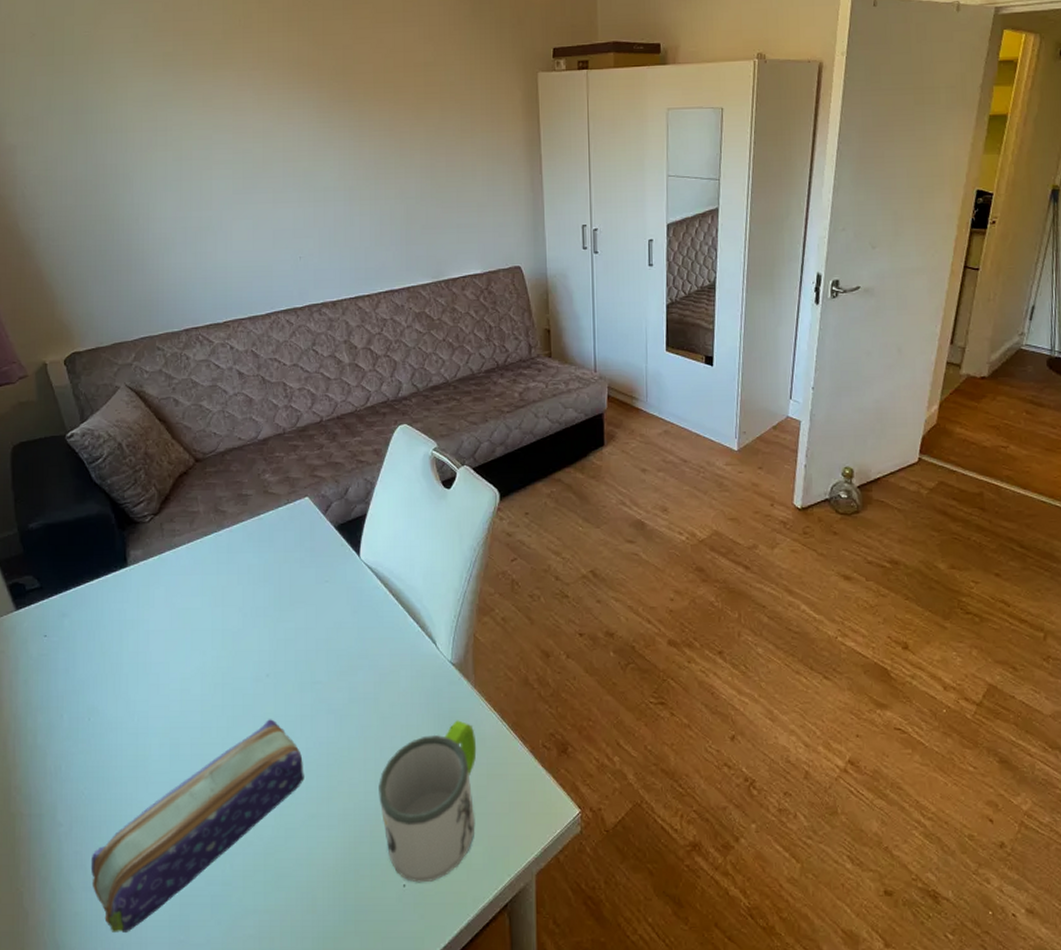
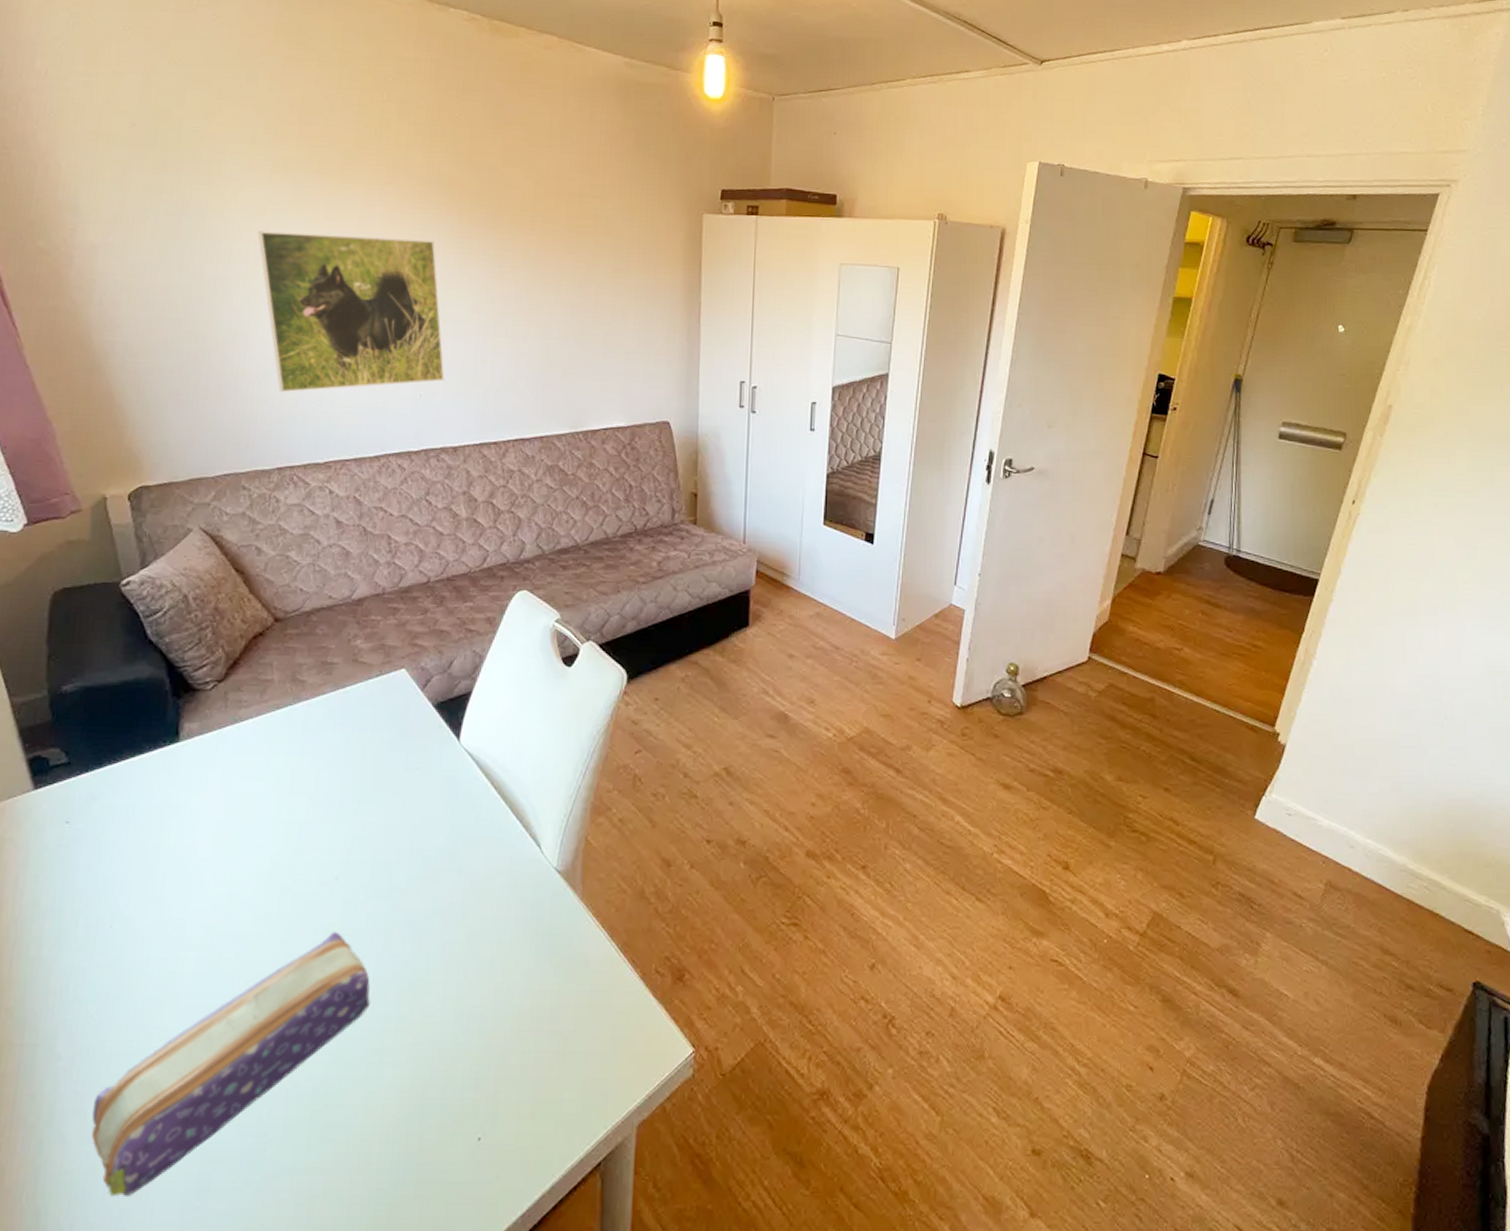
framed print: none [147,117,320,264] -> present [257,231,445,393]
mug: present [379,720,477,883] -> none [457,938,579,1136]

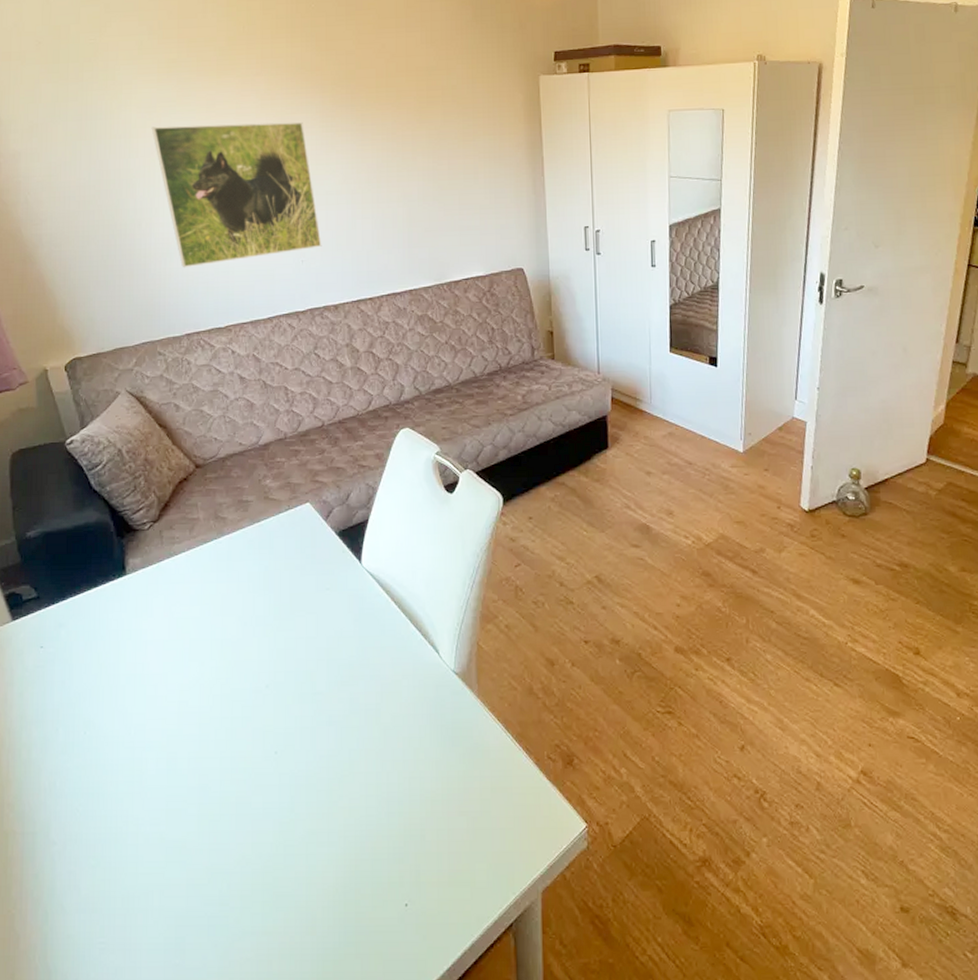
pencil case: present [91,932,370,1196] -> none [84,731,304,956]

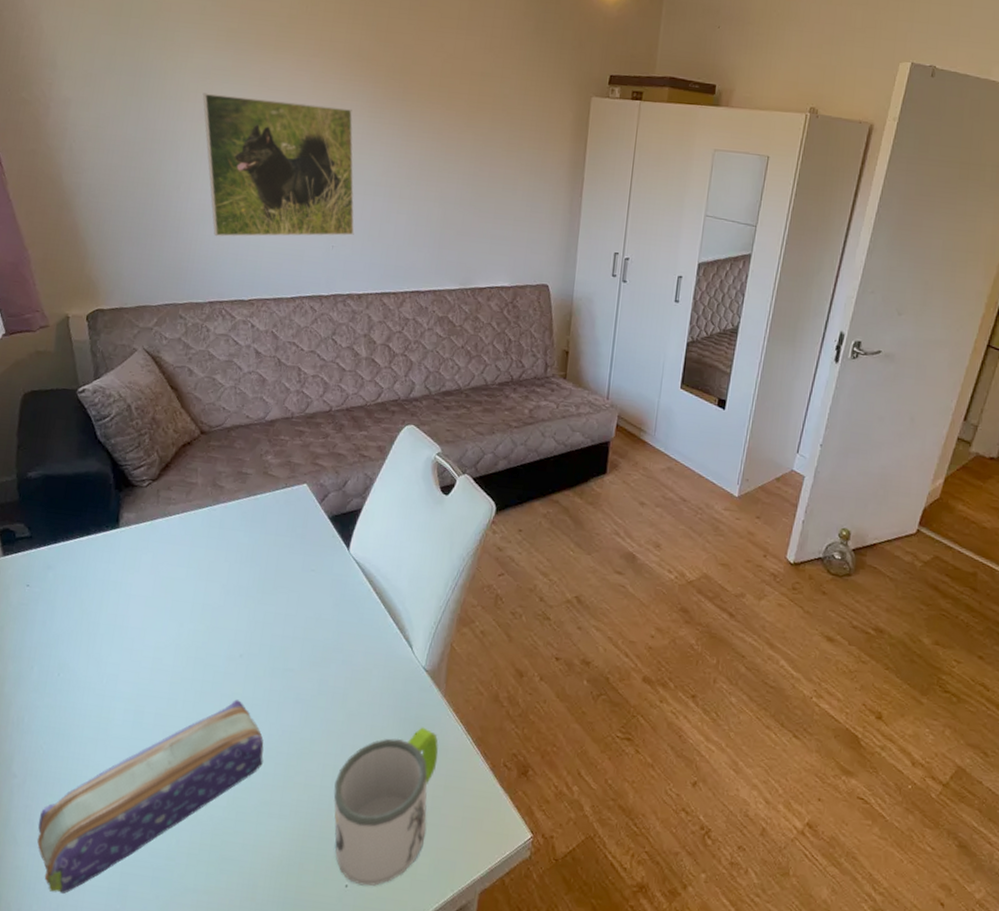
pencil case: none [84,731,304,956] -> present [37,699,264,894]
mug: none [380,731,481,902] -> present [333,727,439,886]

